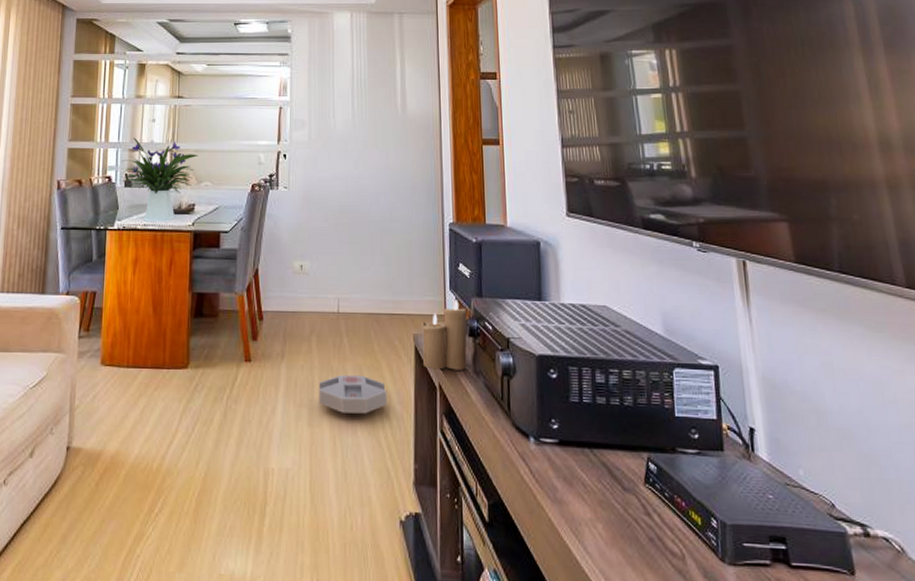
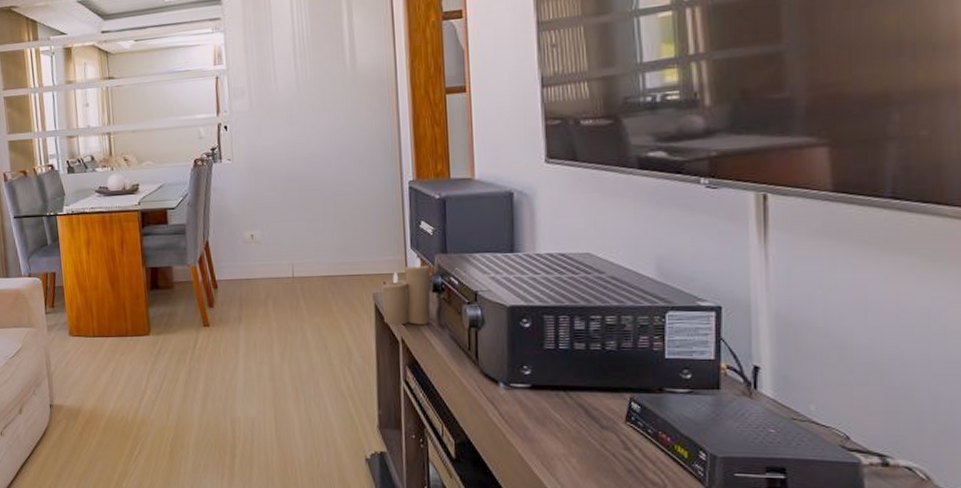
flower arrangement: present [122,137,198,222] -> none [61,124,137,205]
robot vacuum: present [318,374,388,414] -> none [277,333,348,368]

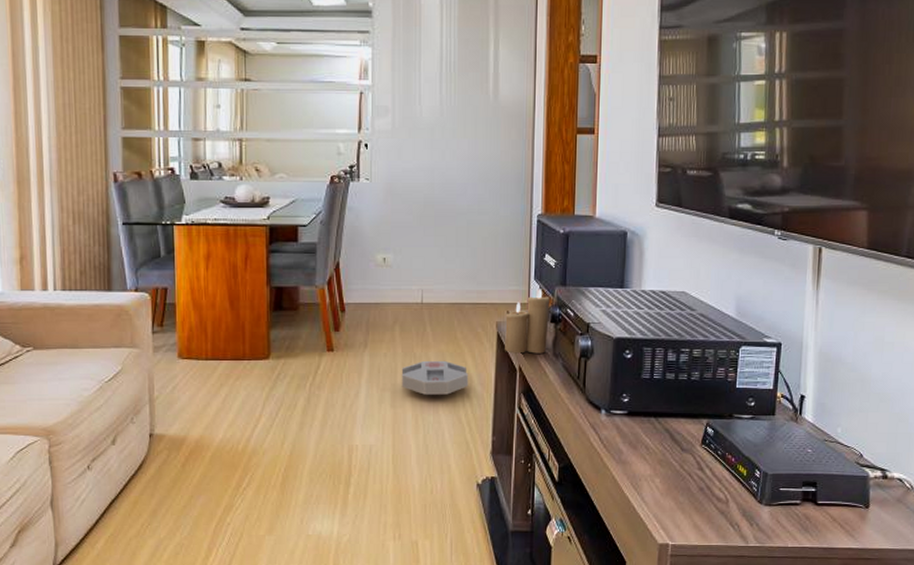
robot vacuum: none [277,333,348,368] -> present [401,360,469,395]

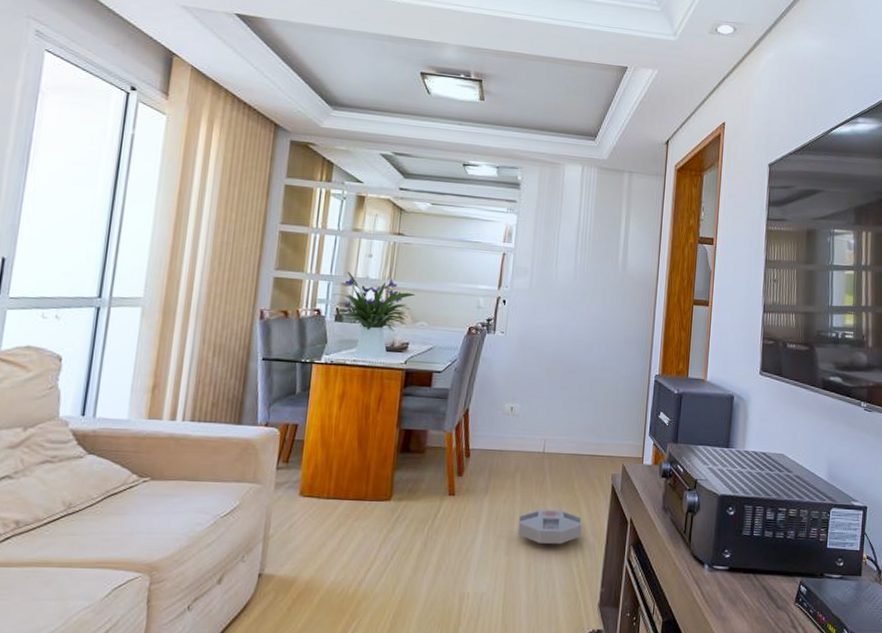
flower arrangement: none [185,125,271,216] -> present [333,271,416,359]
candle: present [505,289,550,354] -> none [618,444,662,507]

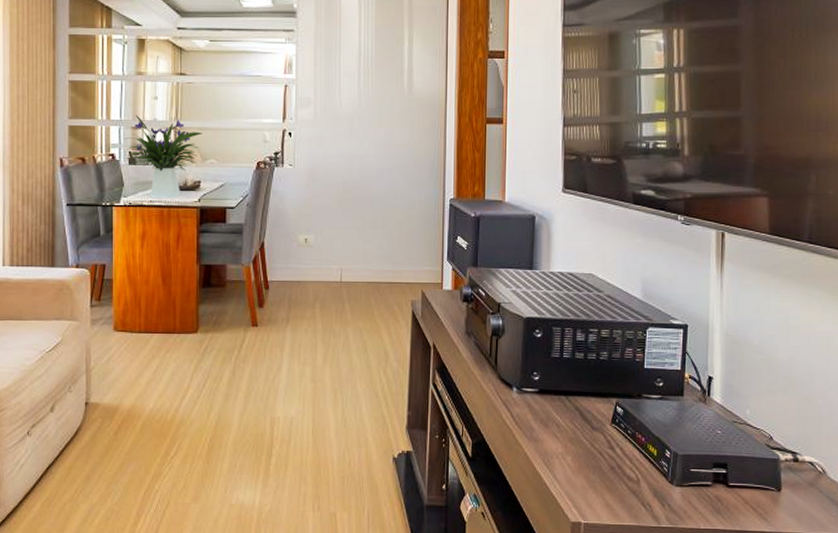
robot vacuum: present [517,509,583,544] -> none [321,336,385,370]

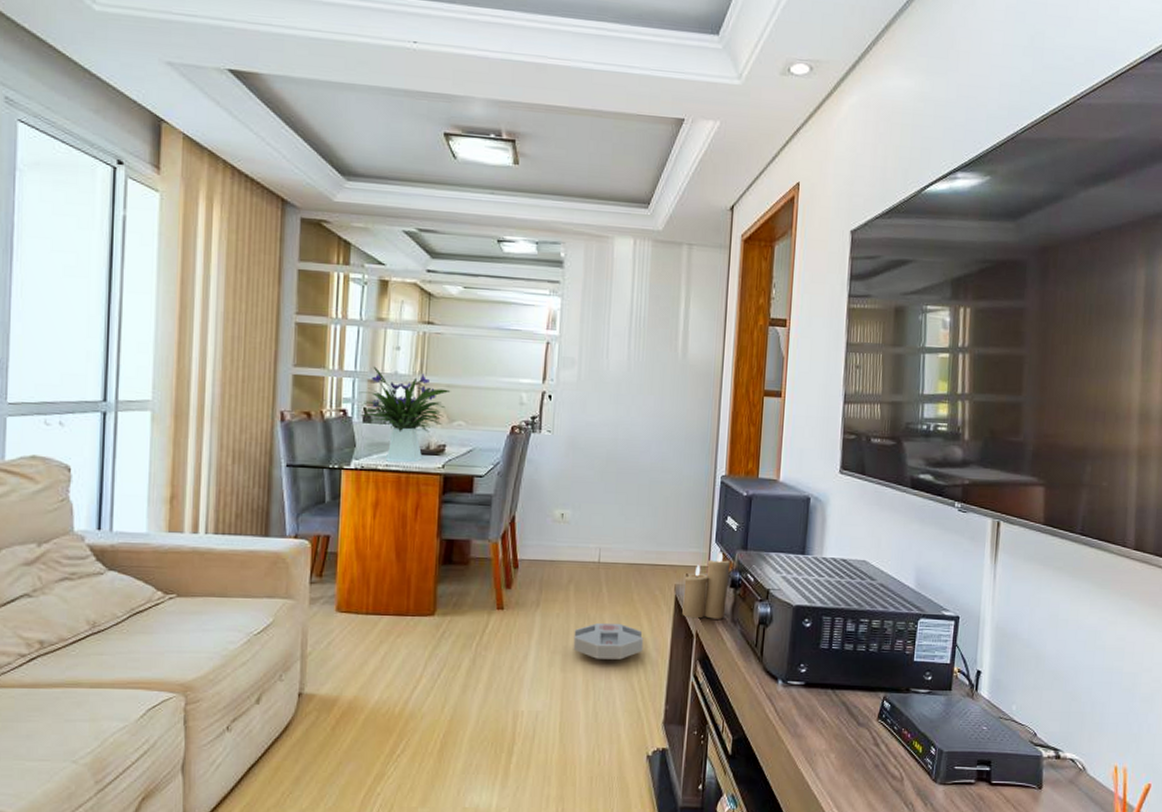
robot vacuum: none [321,336,385,370] -> present [573,622,644,660]
candle: none [419,269,462,332] -> present [682,552,730,619]

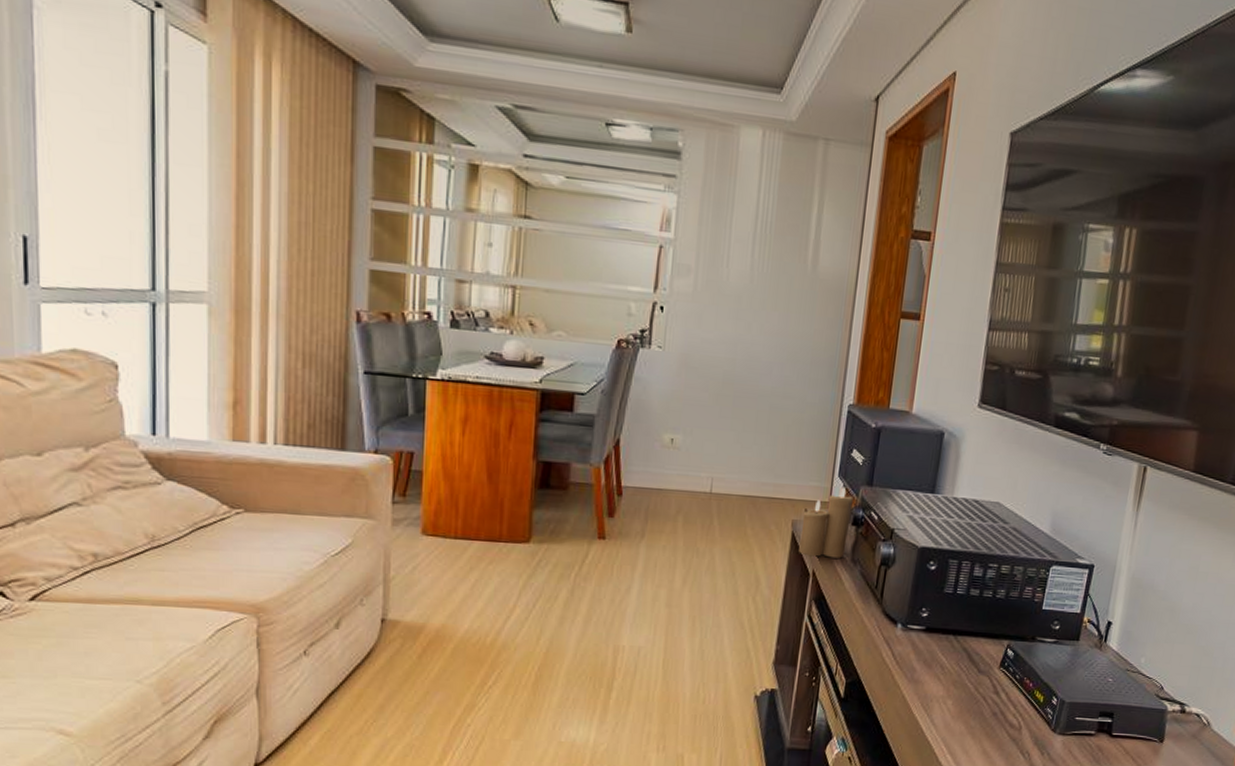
flower arrangement: present [360,366,451,463] -> none [446,264,550,376]
robot vacuum: present [573,622,644,660] -> none [679,557,757,597]

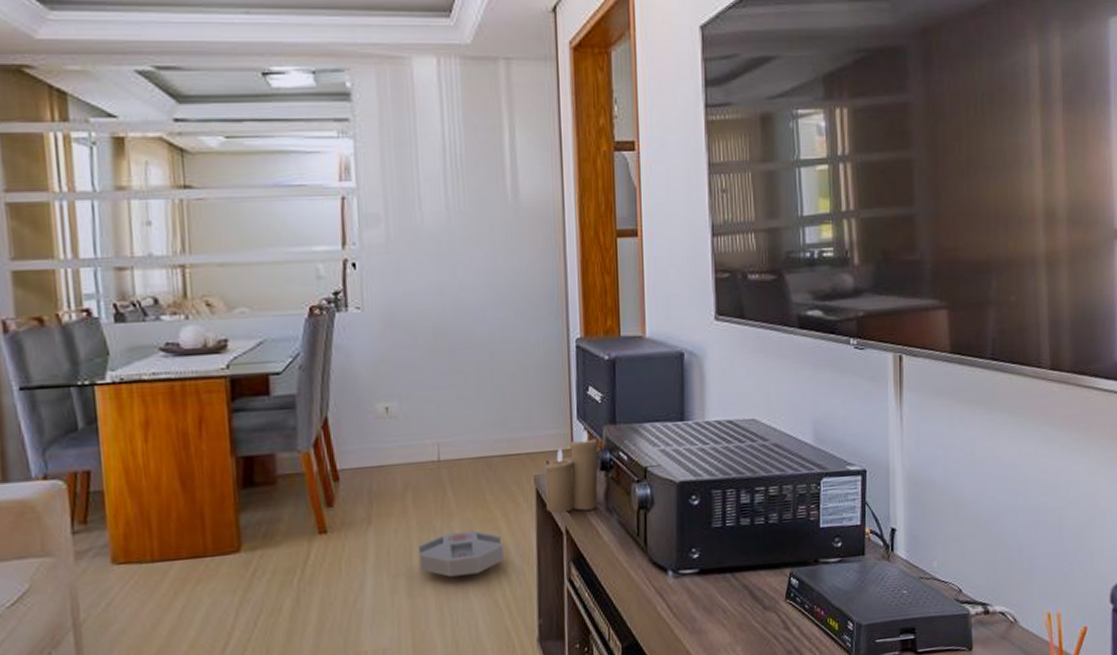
robot vacuum: none [679,557,757,597] -> present [418,530,505,577]

